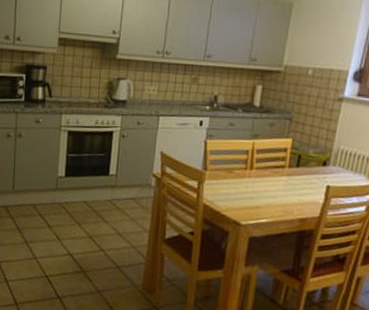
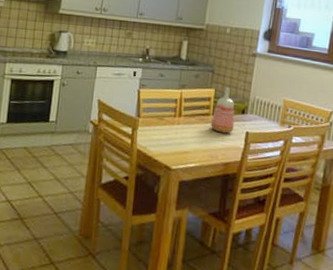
vase: none [286,136,315,187] -> present [211,87,235,134]

